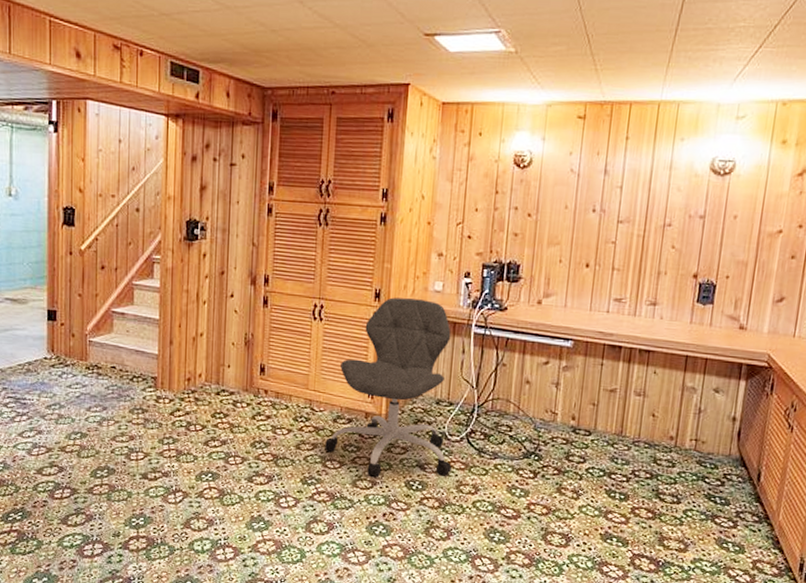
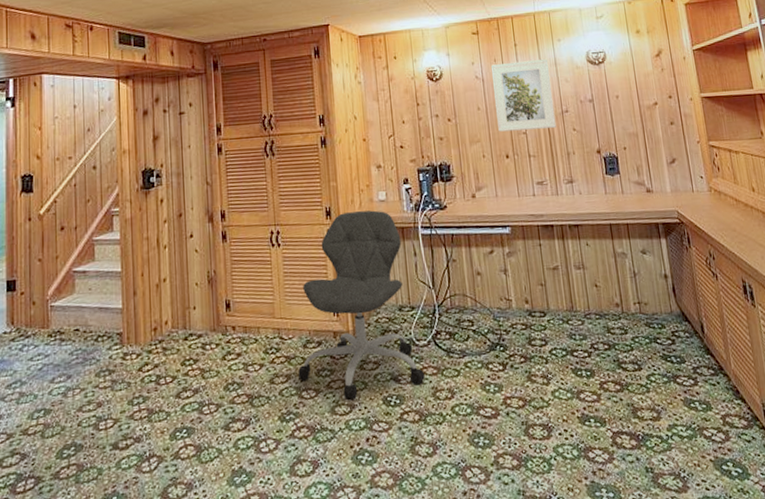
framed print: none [584,158,663,241] -> present [491,58,556,132]

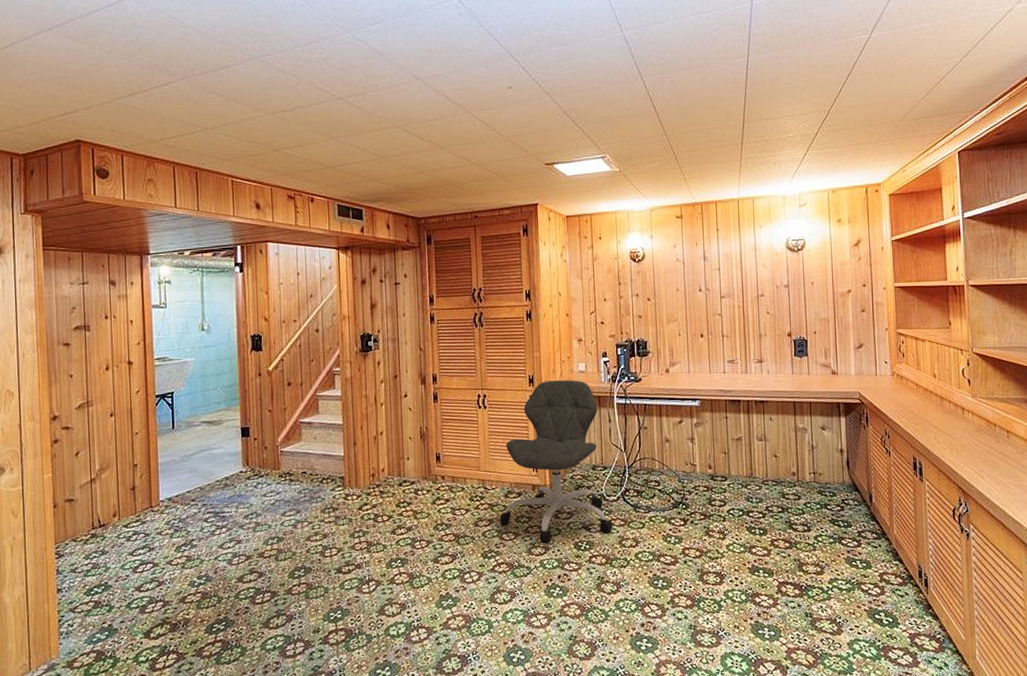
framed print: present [491,58,556,132] -> none [693,244,751,312]

